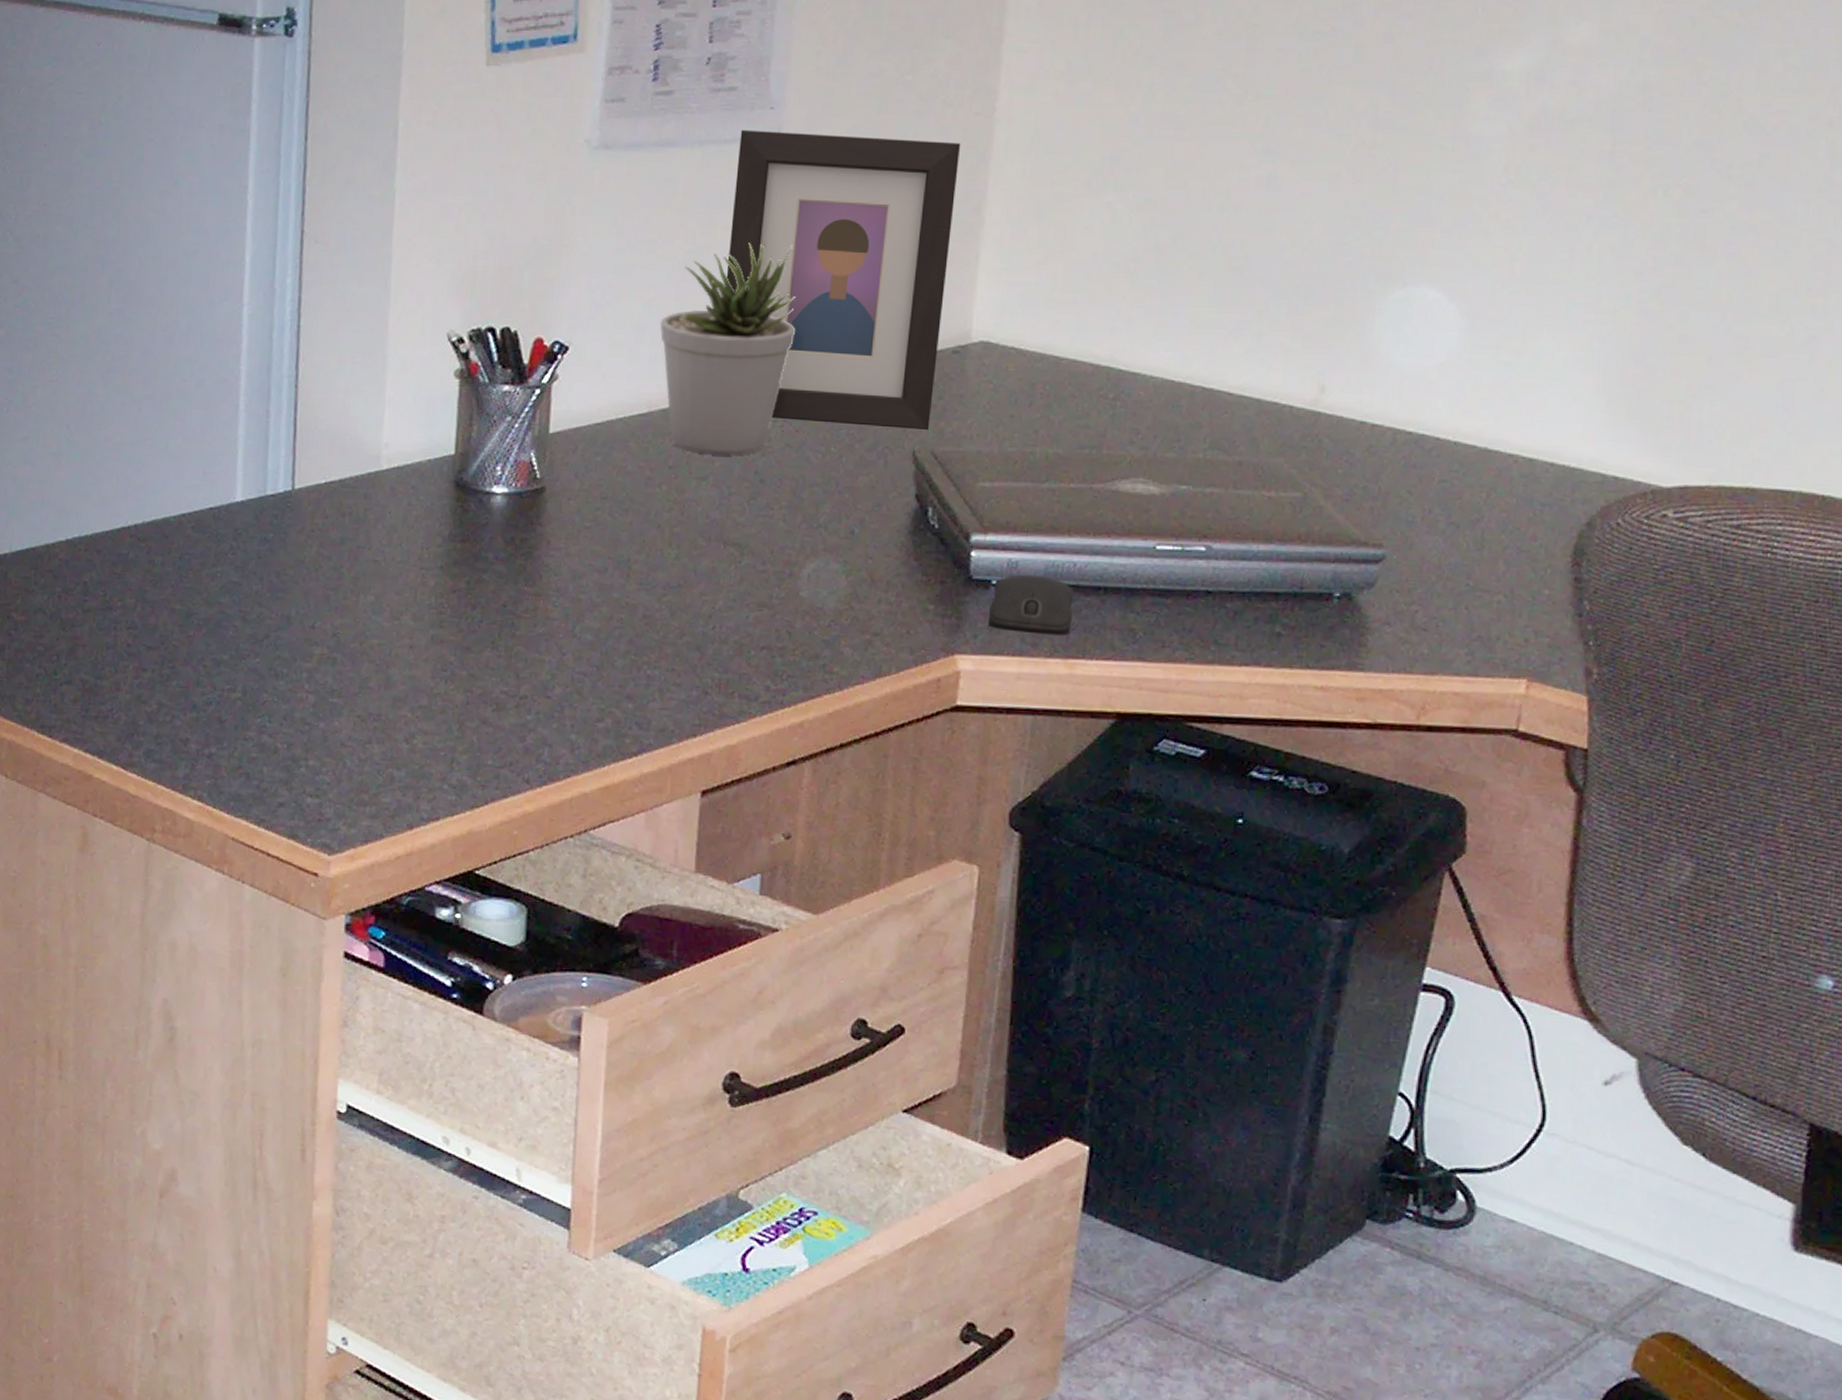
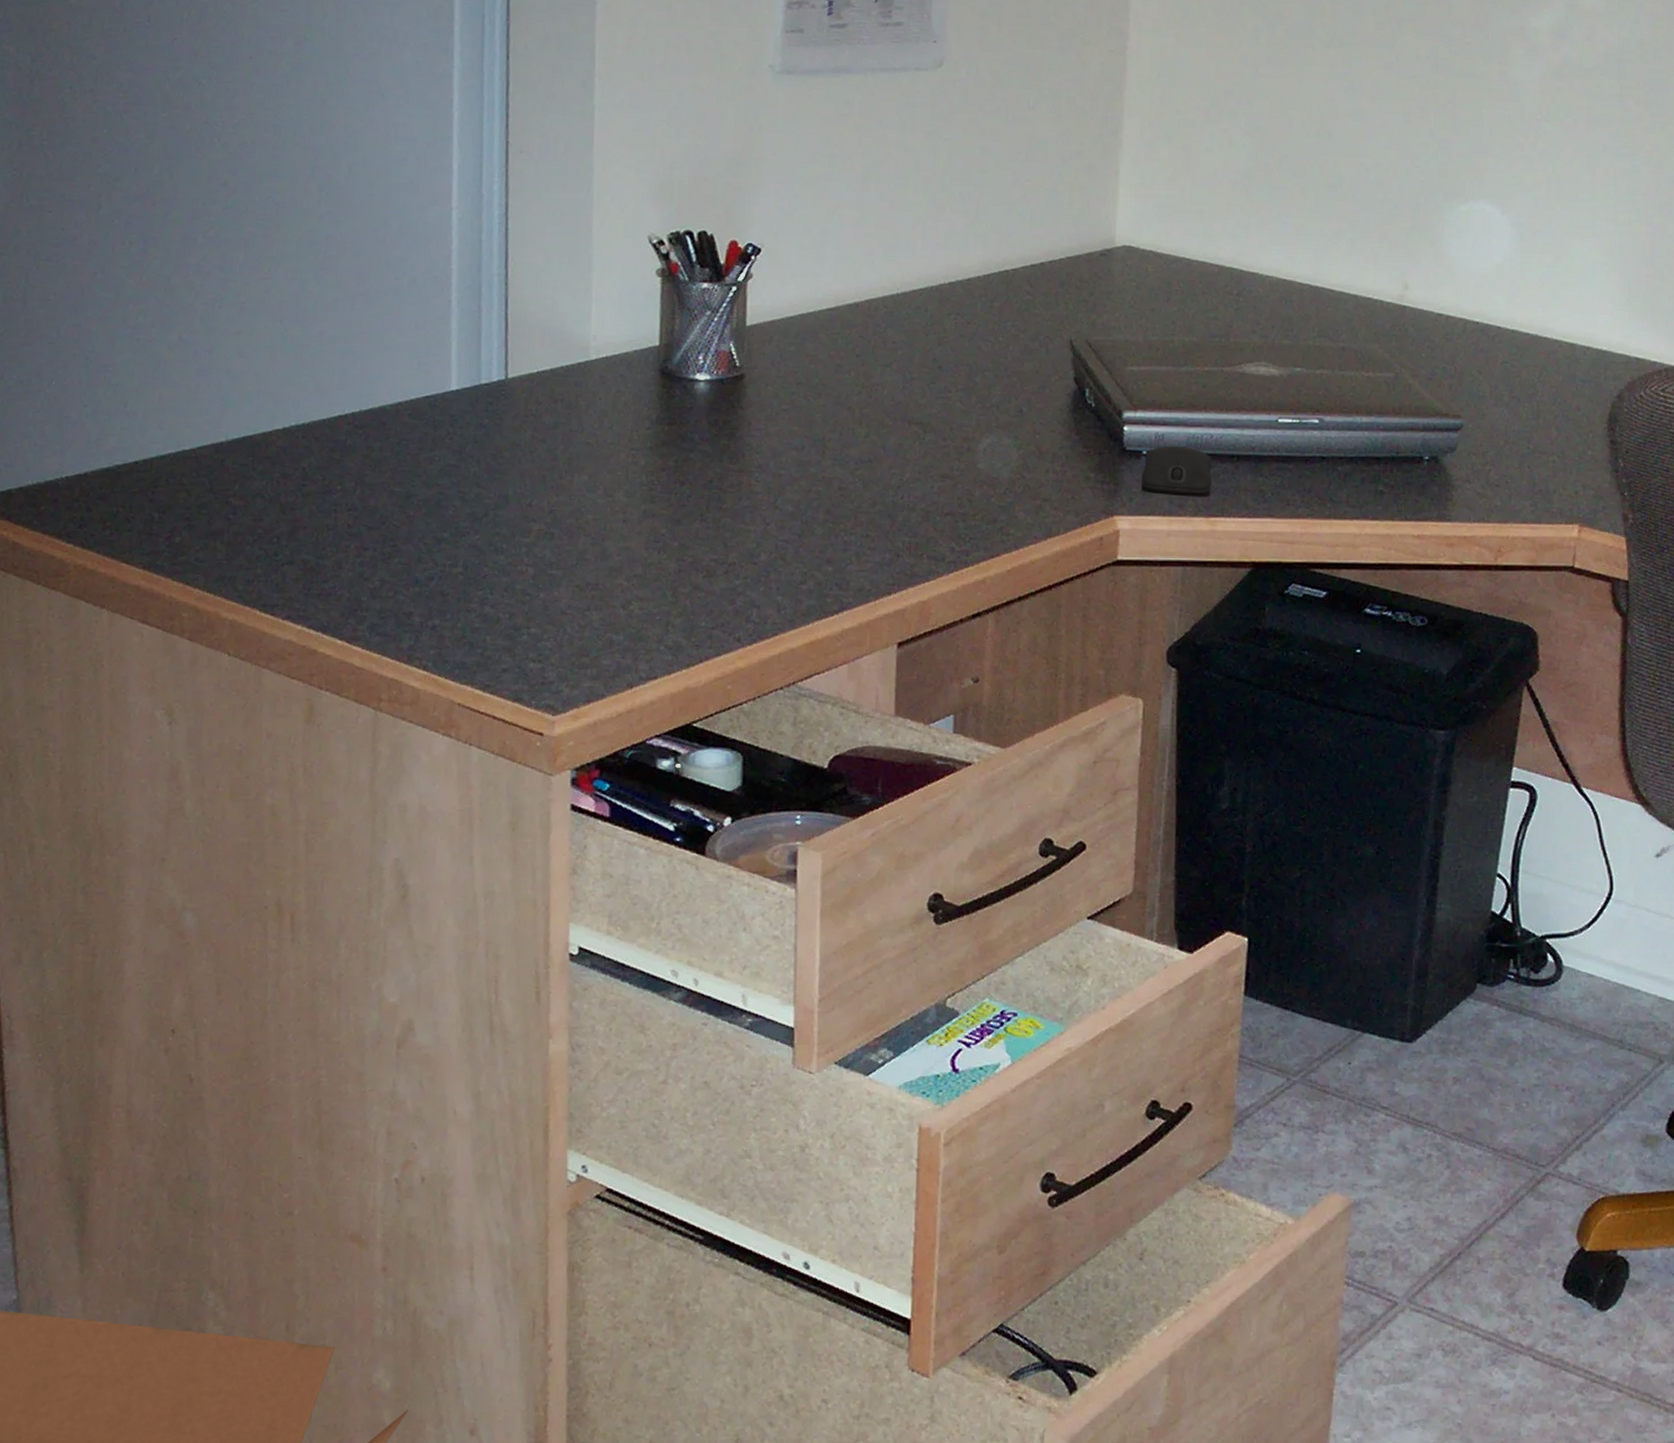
potted plant: present [660,243,797,456] -> none [843,159,964,345]
picture frame: present [726,129,961,431] -> none [900,60,1099,323]

